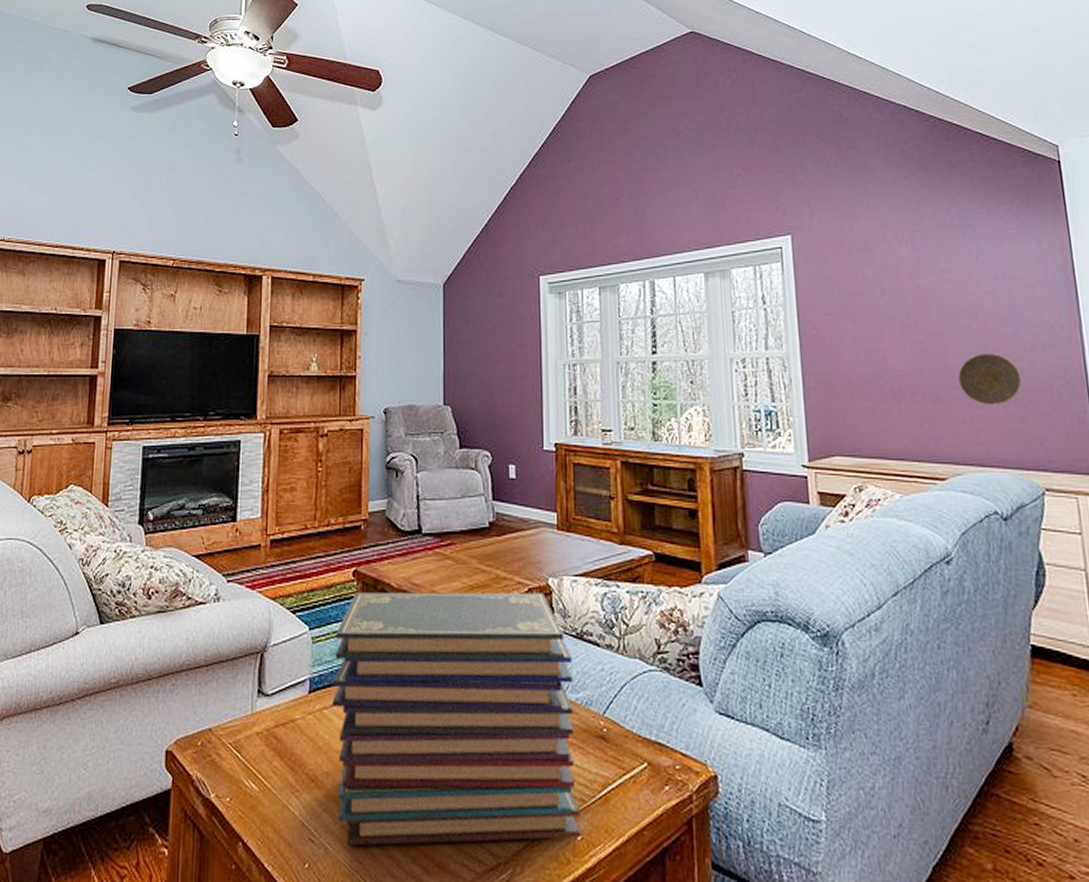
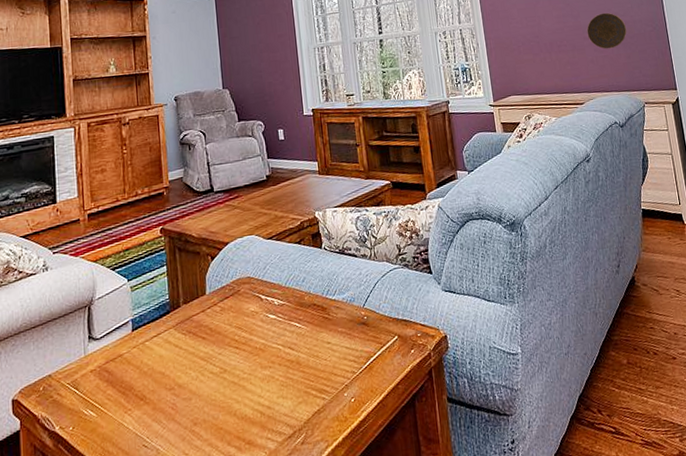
book stack: present [332,592,581,846] -> none [150,224,354,444]

